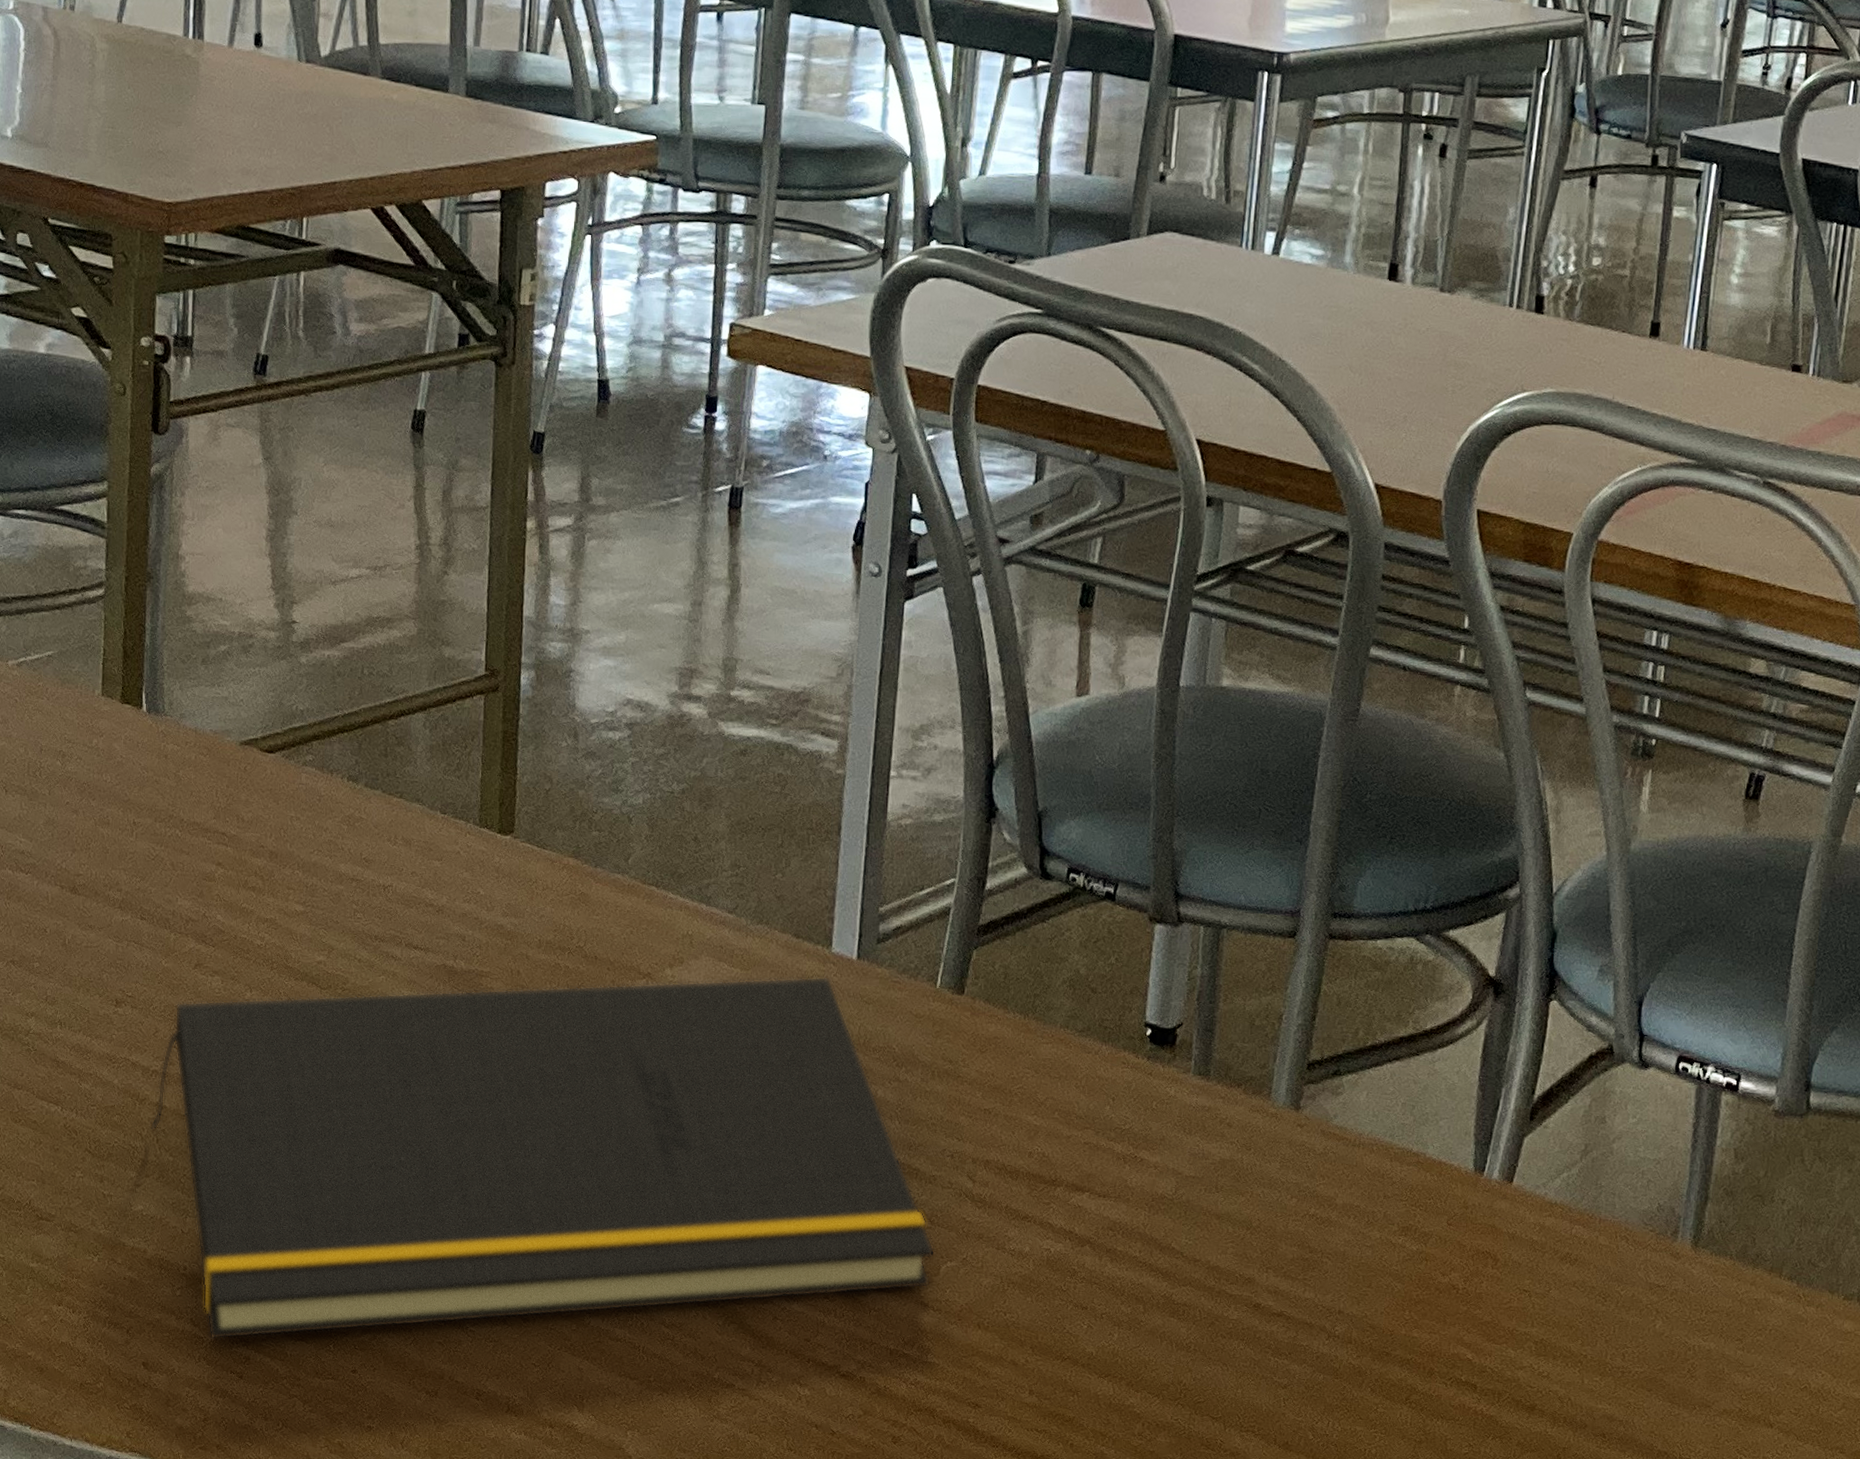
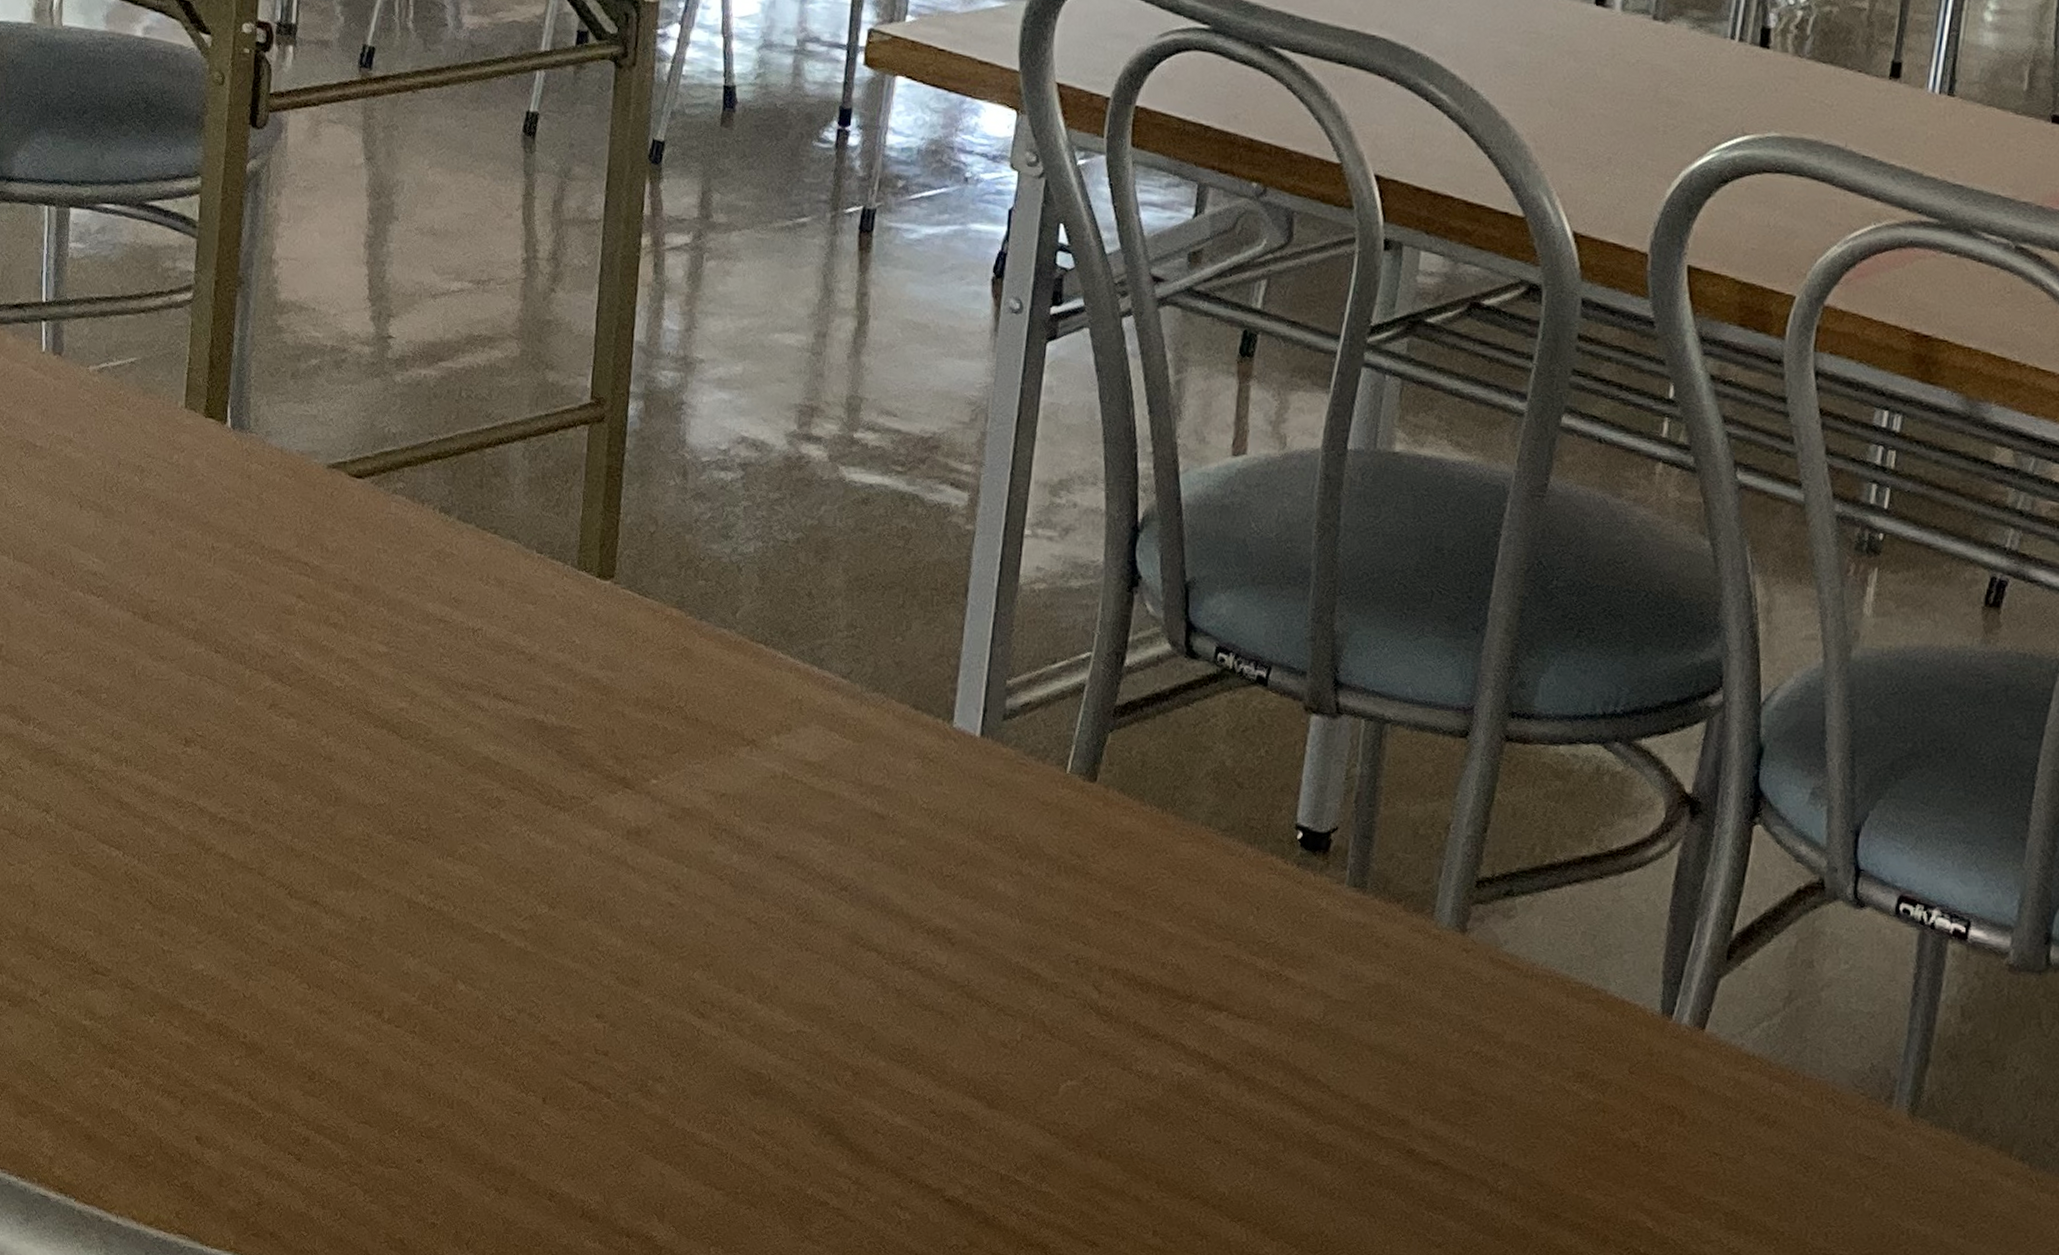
notepad: present [149,976,935,1340] -> none [214,744,1054,1117]

